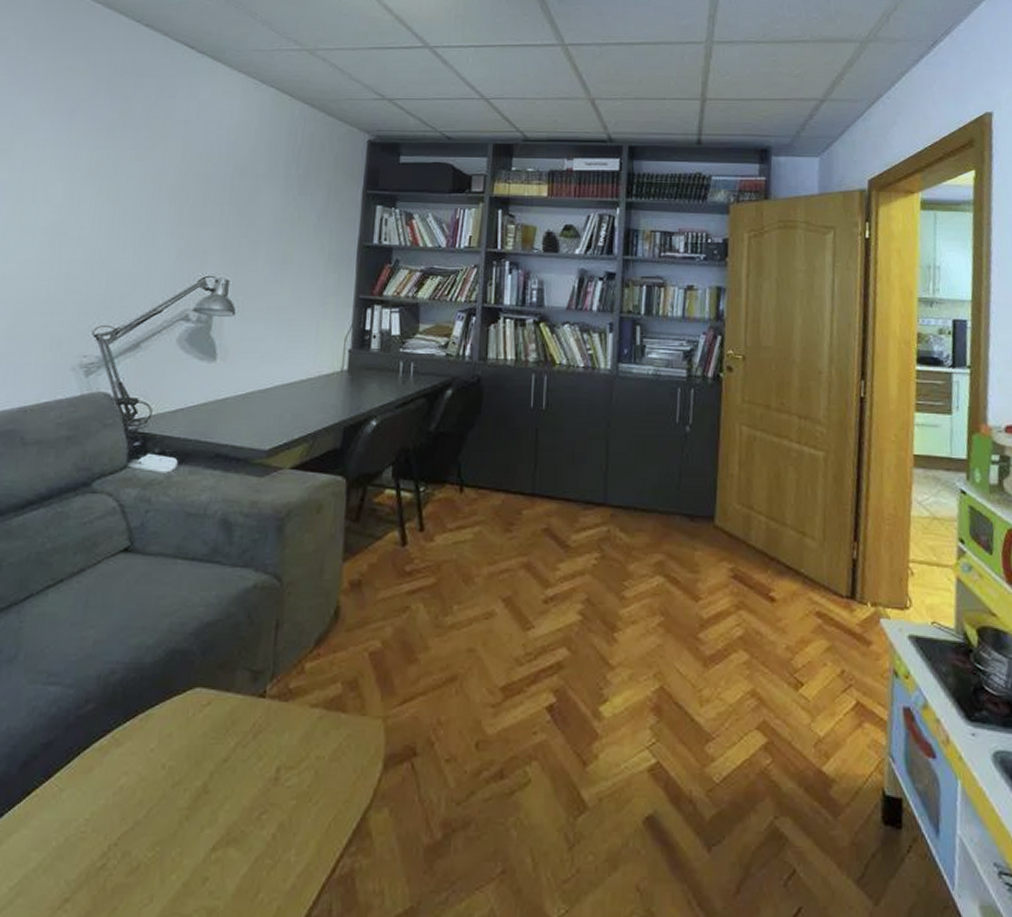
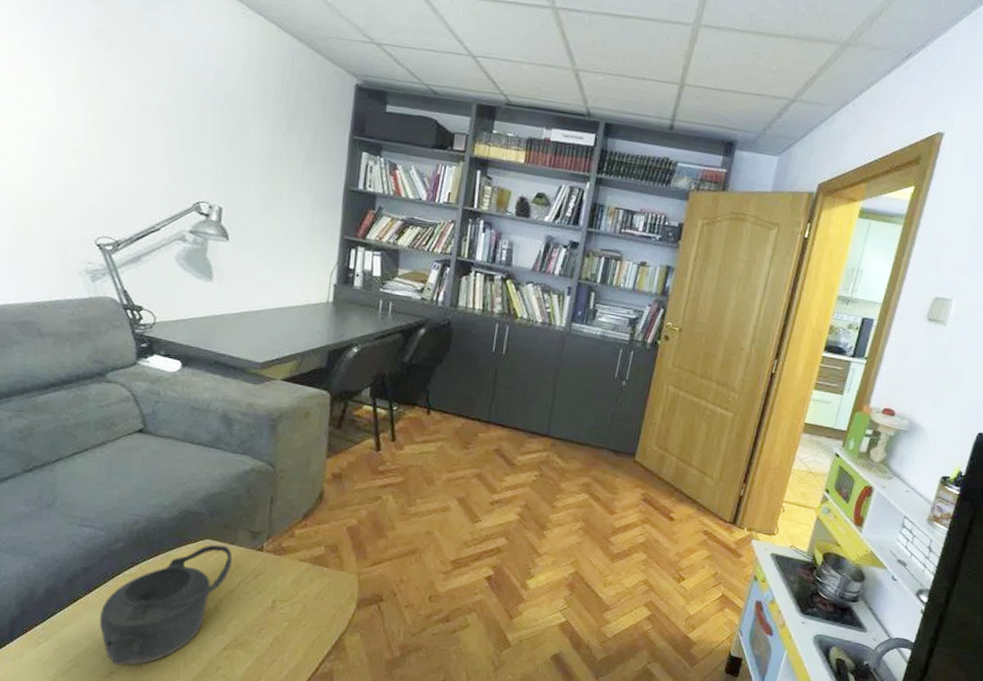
teapot: none [56,695,228,889] -> present [100,545,233,666]

